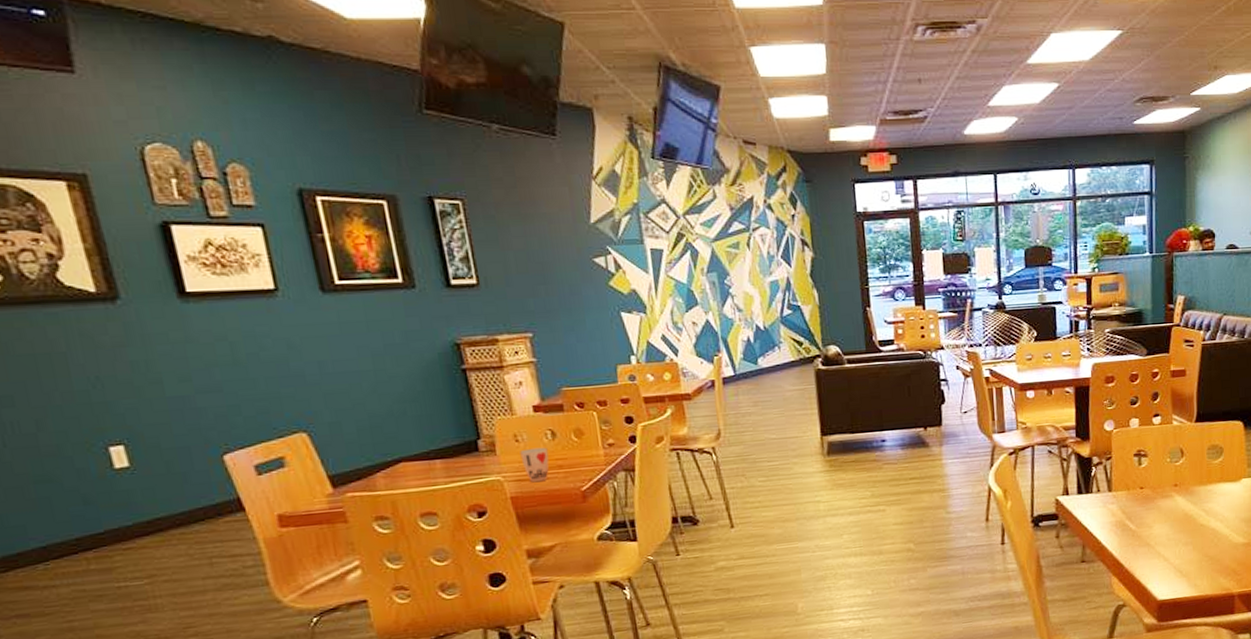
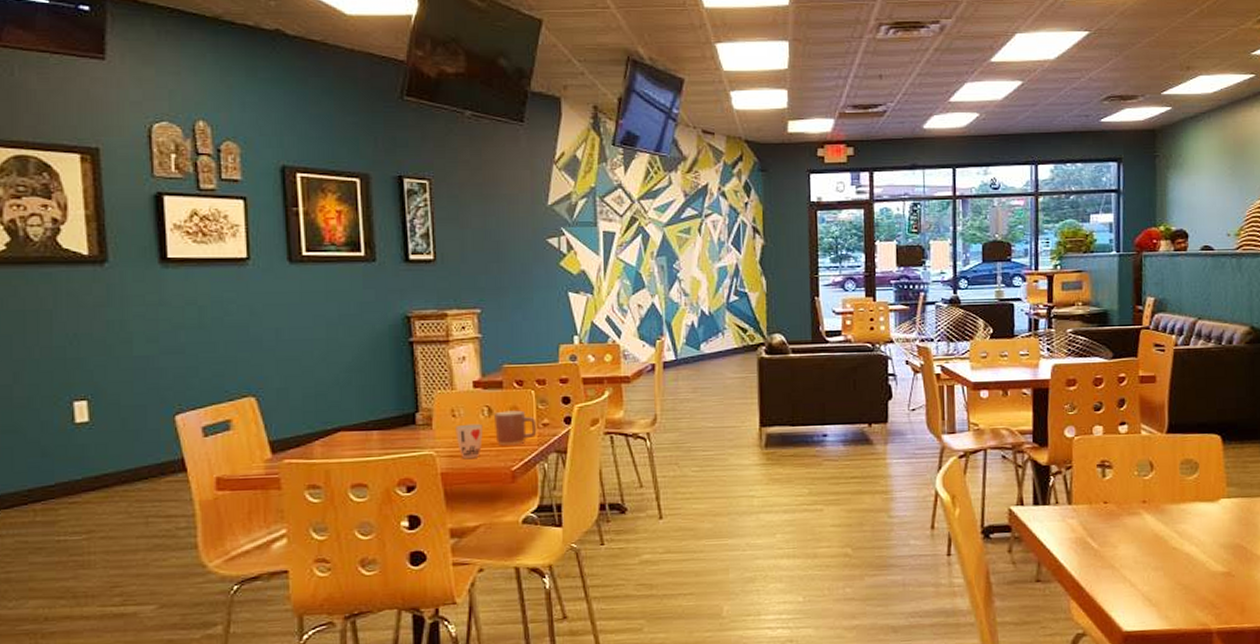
mug: none [558,432,604,468] -> present [493,410,537,446]

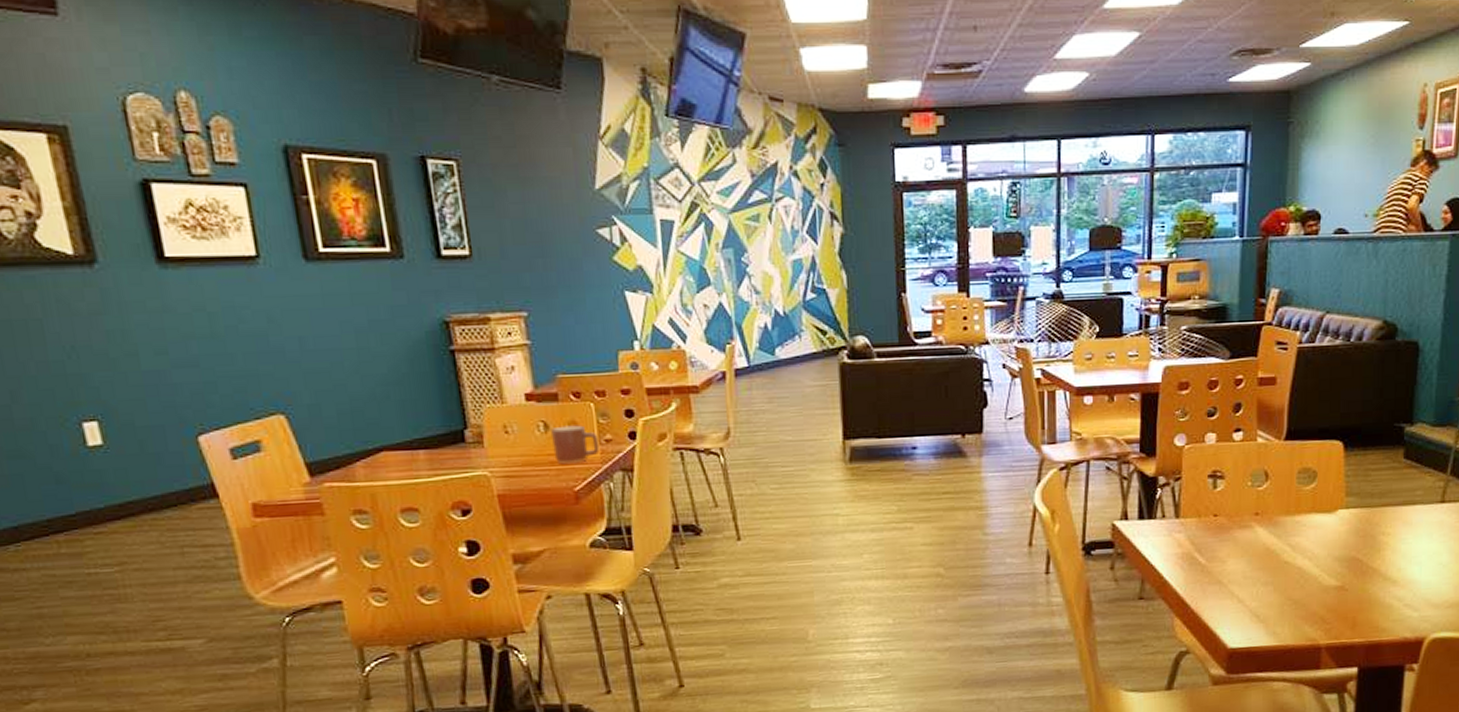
cup: present [455,423,483,458] -> none [509,440,541,478]

